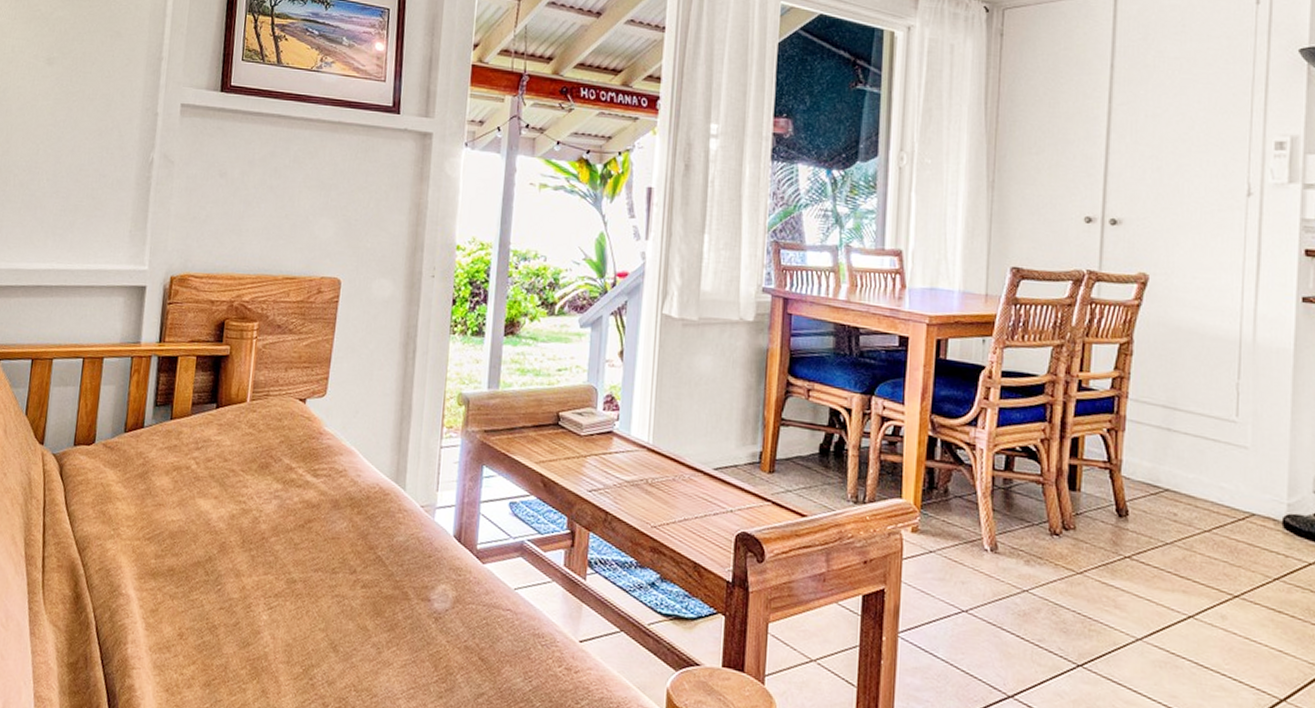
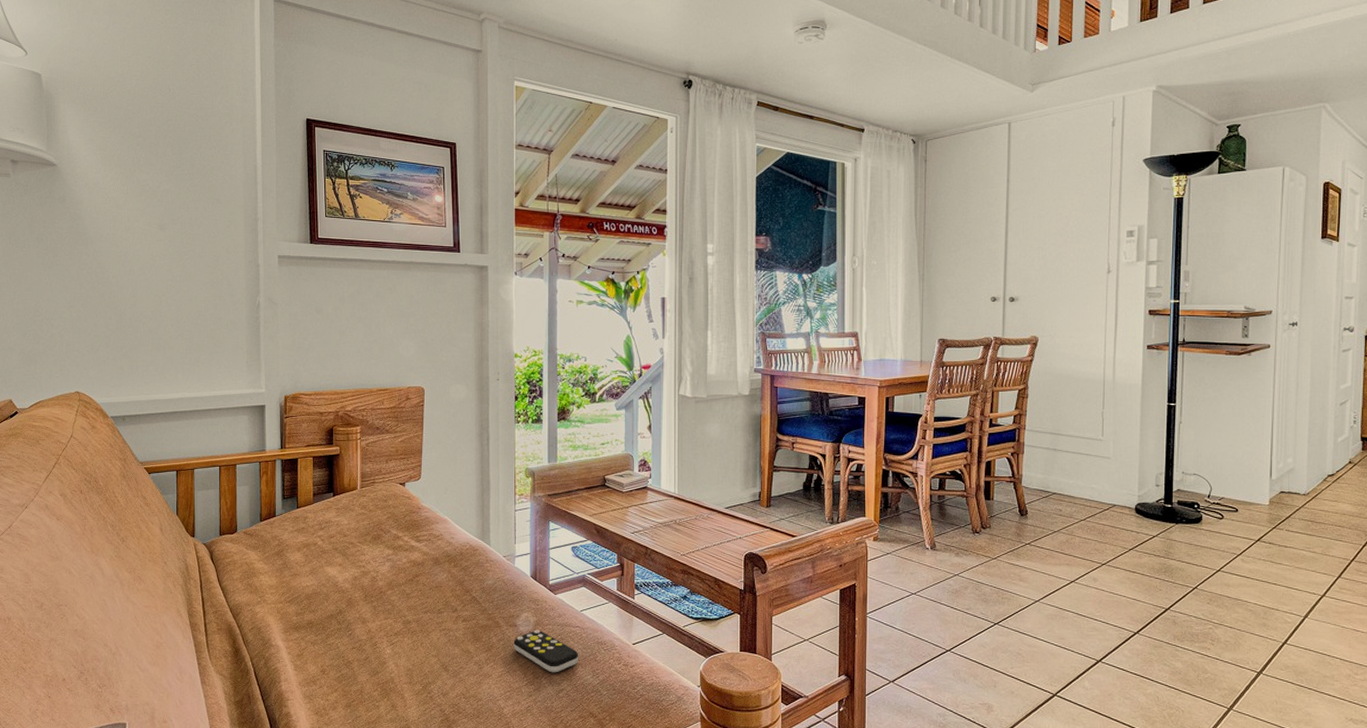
remote control: none [423,609,508,670] -> present [513,630,579,673]

